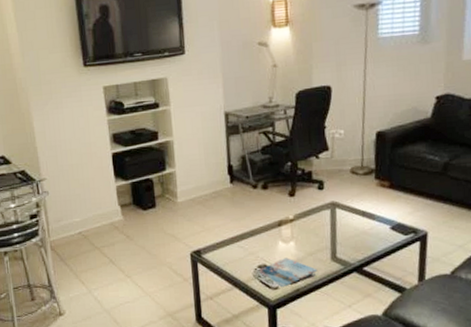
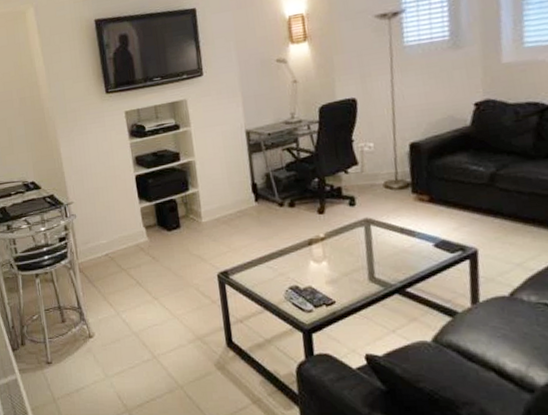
magazine: present [258,257,318,288] -> none [289,278,355,311]

